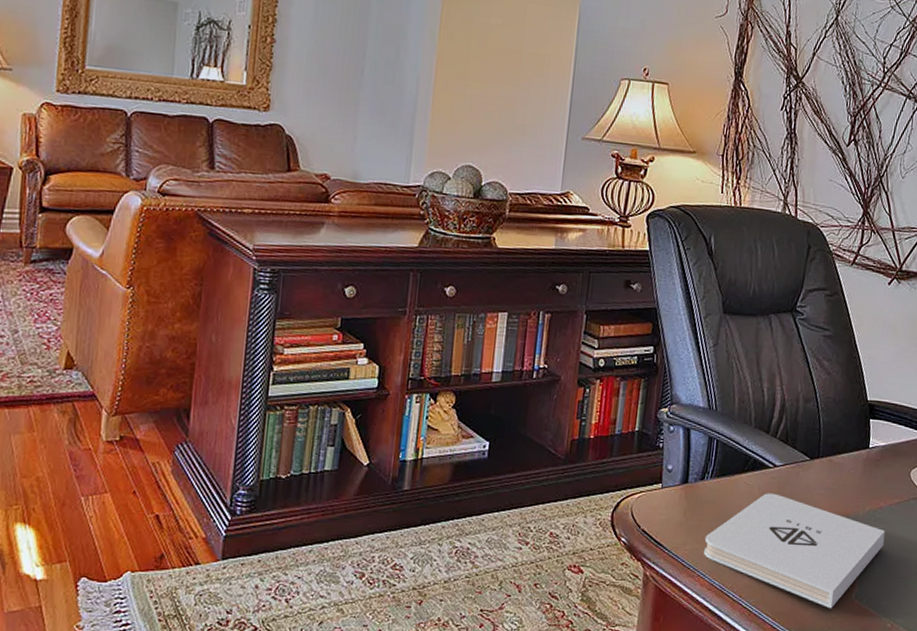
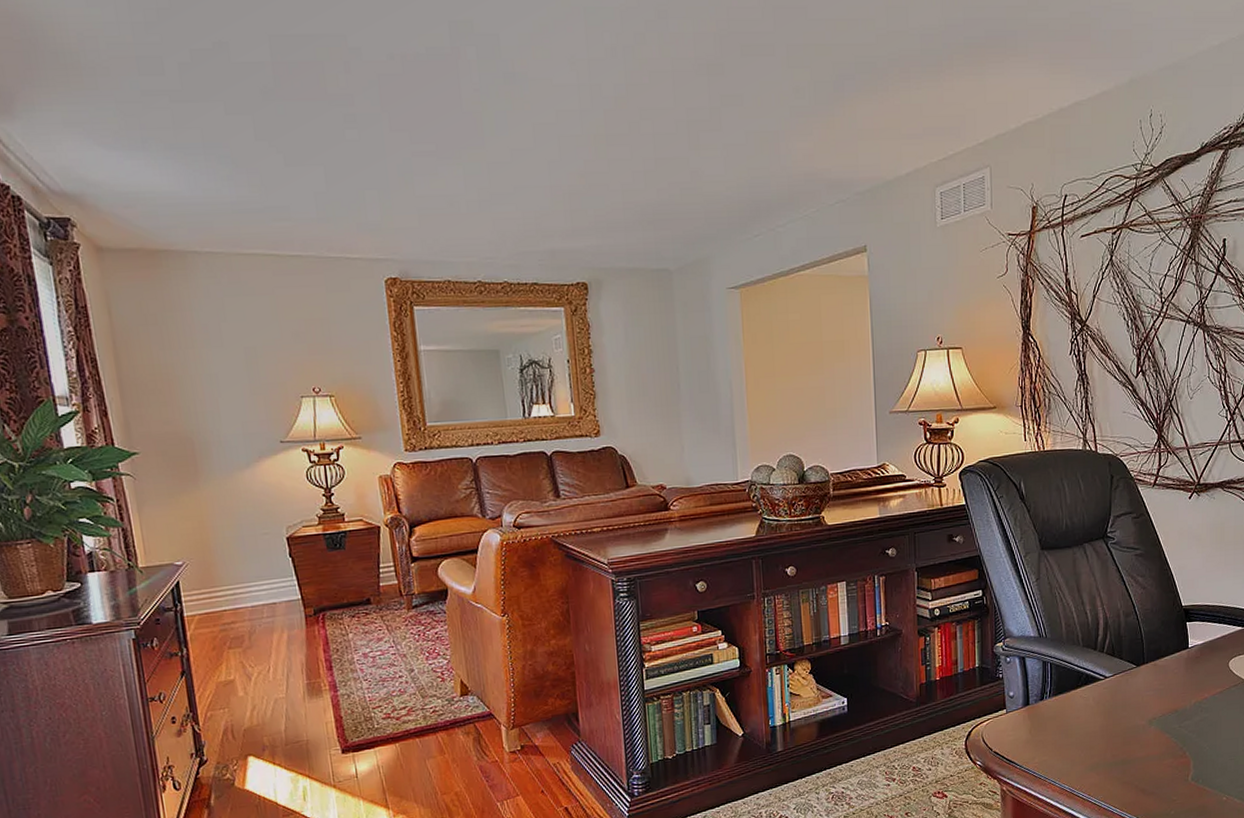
notepad: present [704,493,885,609] -> none [1051,701,1212,793]

